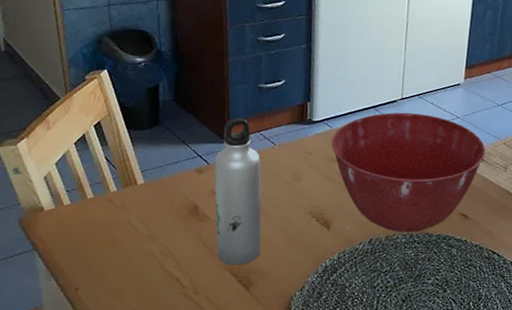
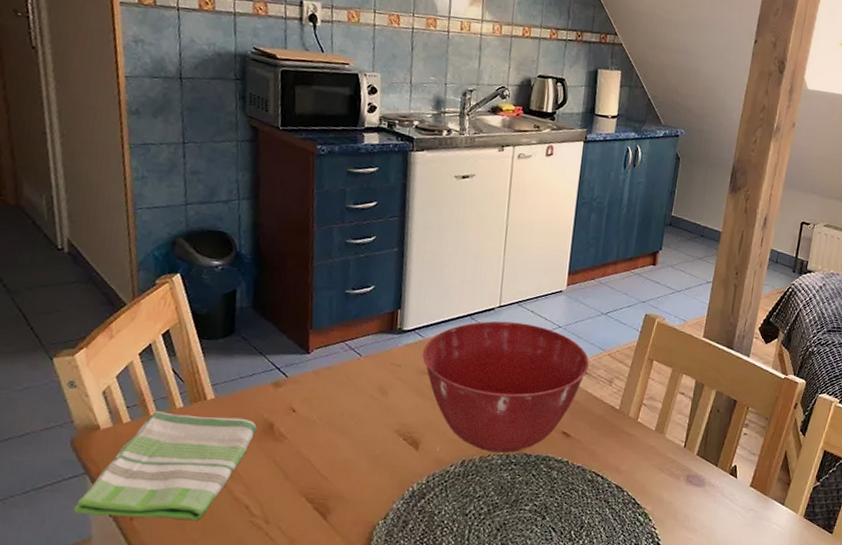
dish towel: none [25,195,183,291] -> present [73,411,257,521]
water bottle: present [214,118,261,265] -> none [292,326,345,491]

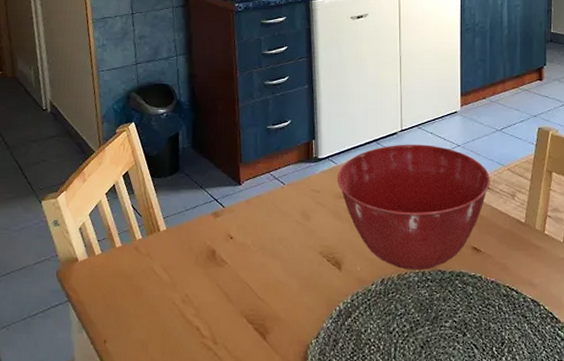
dish towel: present [73,411,257,521] -> none [60,243,202,343]

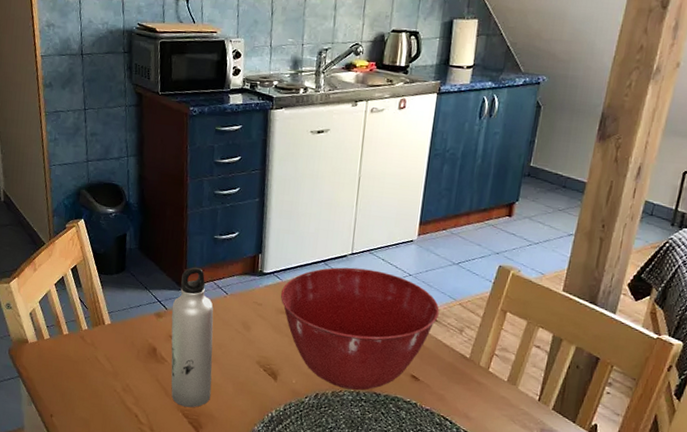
water bottle: none [229,160,276,312] -> present [171,267,214,408]

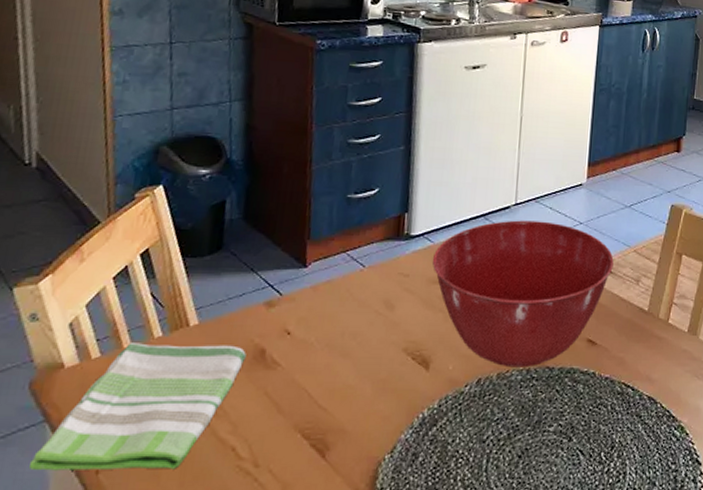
dish towel: none [11,331,143,423] -> present [28,343,246,471]
water bottle: present [171,267,214,408] -> none [285,236,346,424]

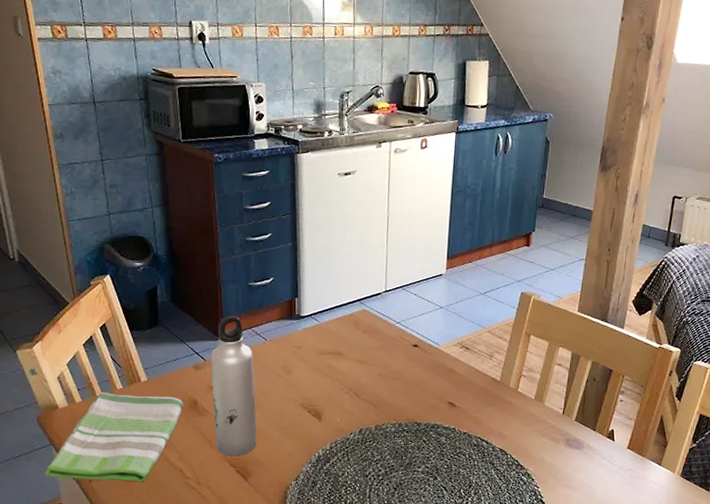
water bottle: none [285,236,346,424] -> present [210,315,257,457]
mixing bowl: present [432,220,614,368] -> none [319,304,470,422]

